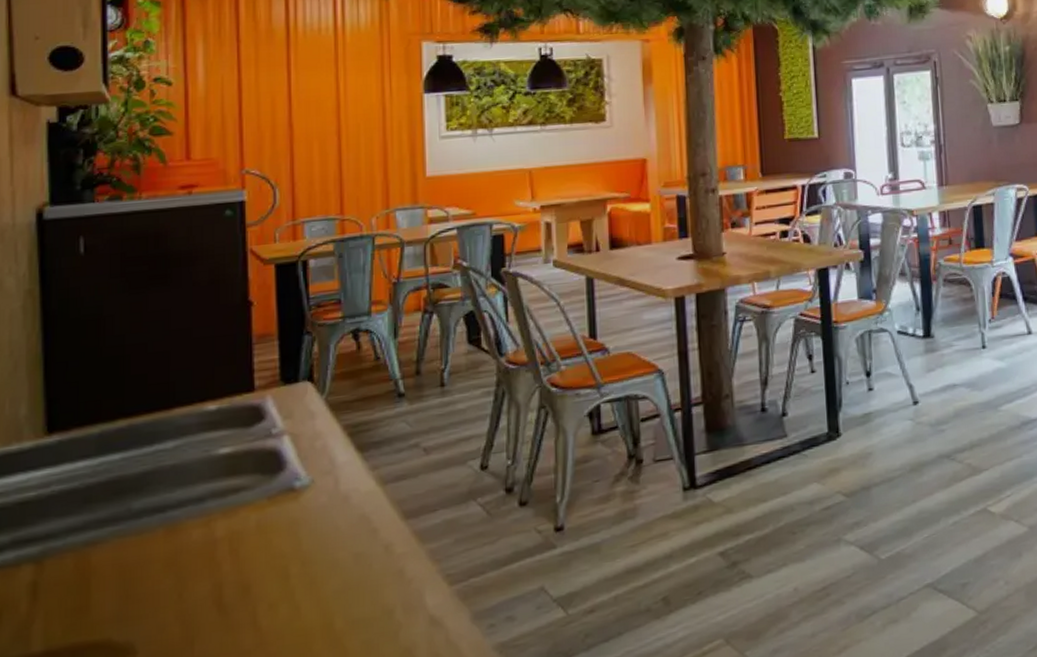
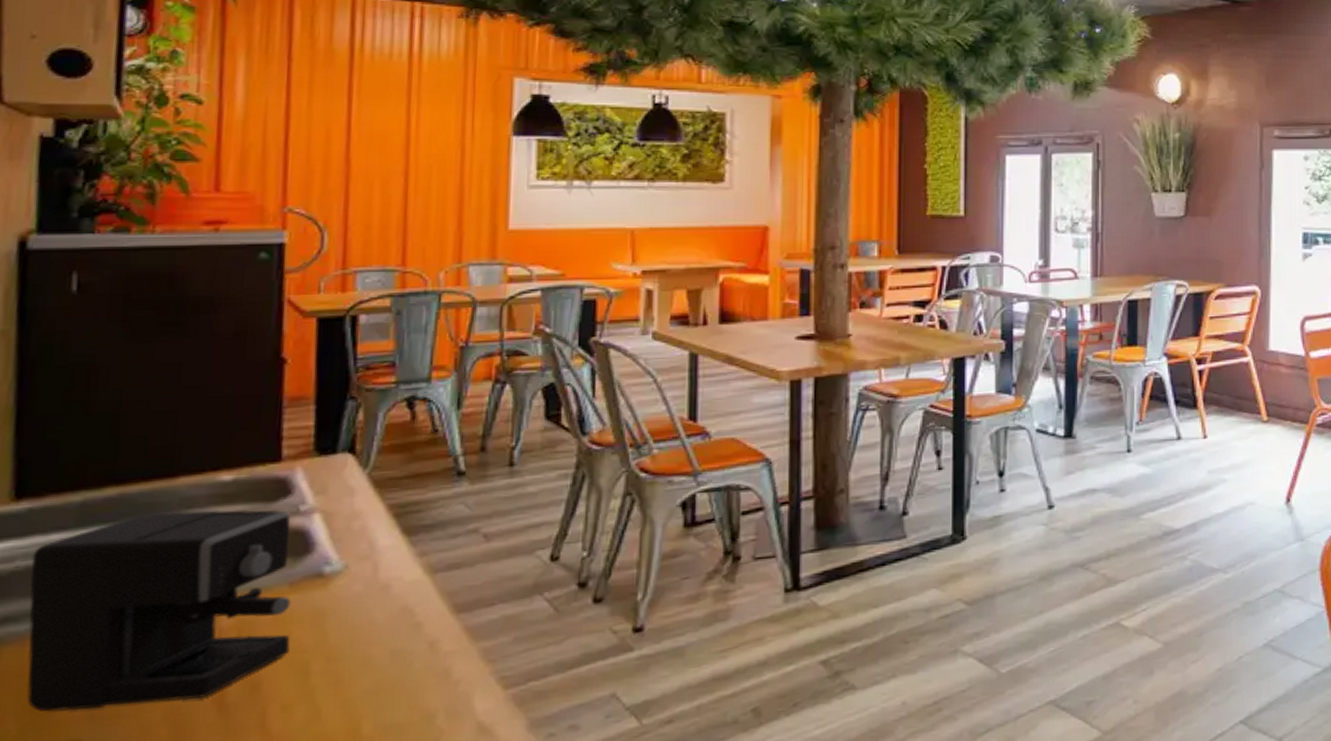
coffee maker: none [63,434,272,615] -> present [26,510,291,712]

